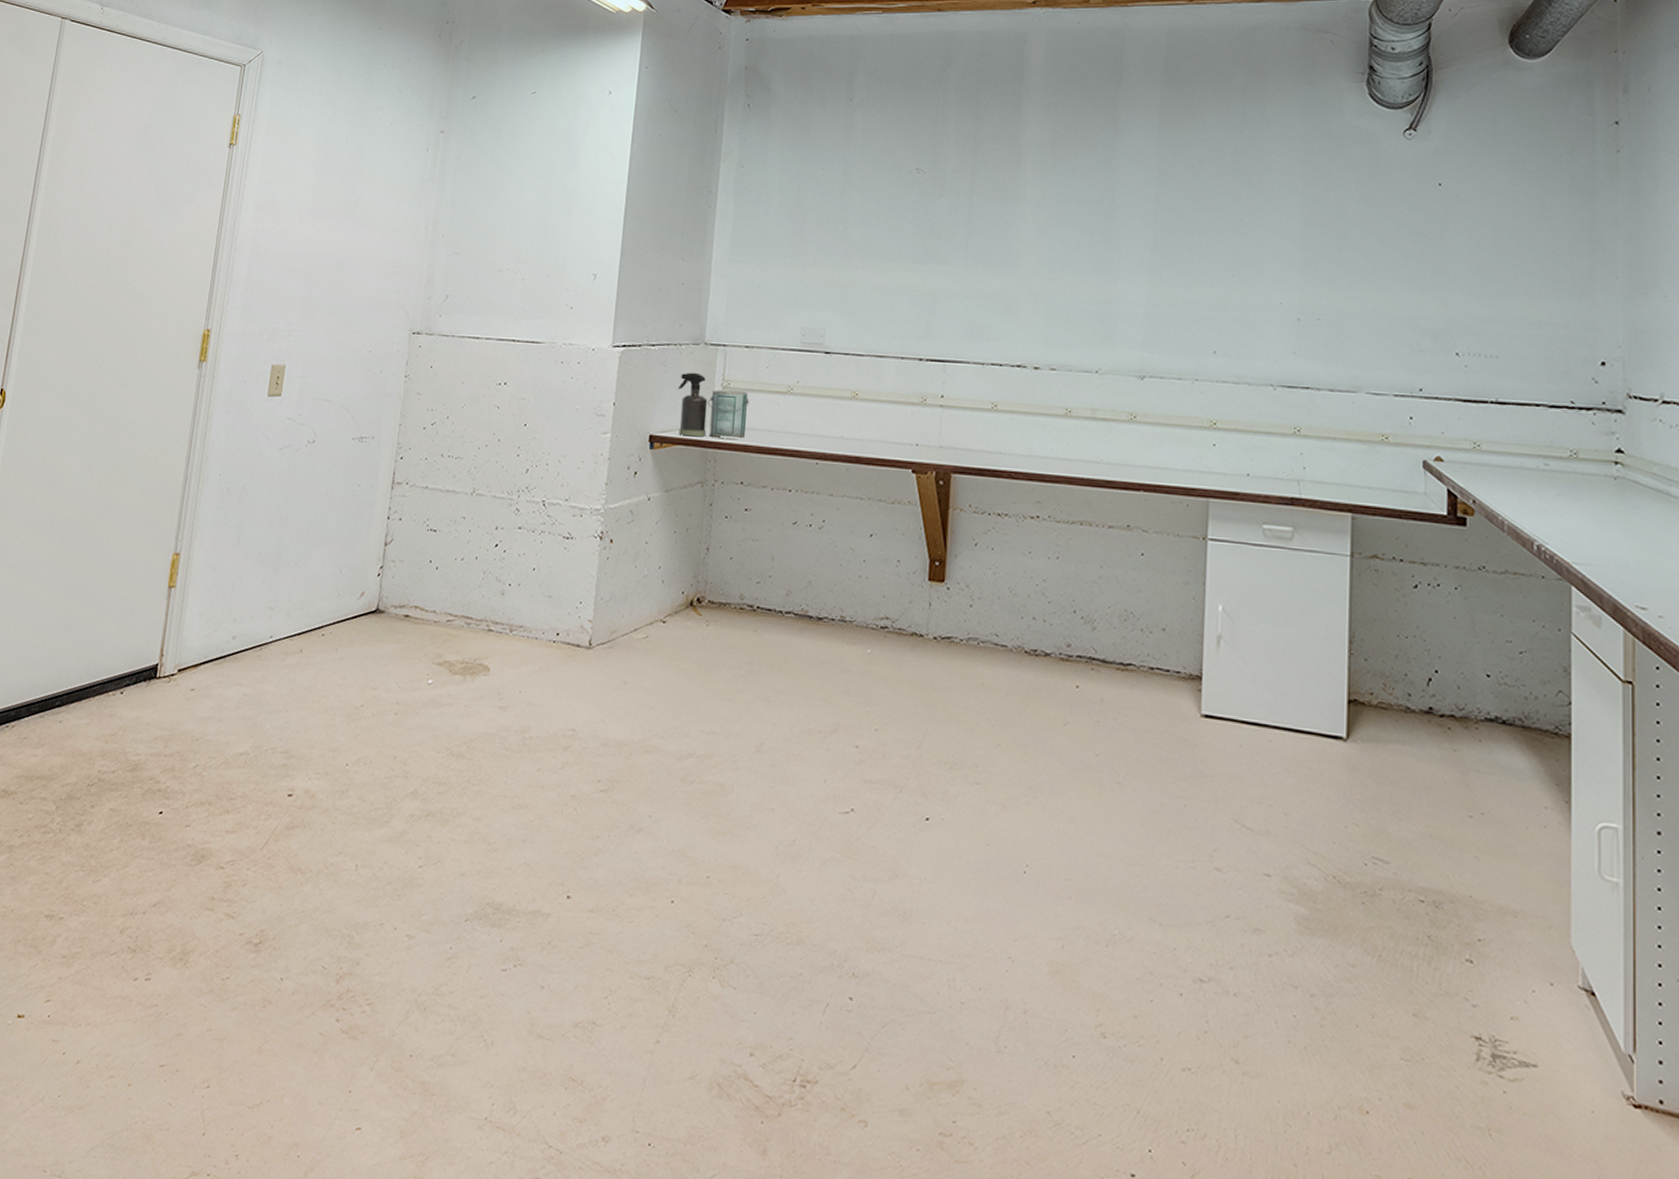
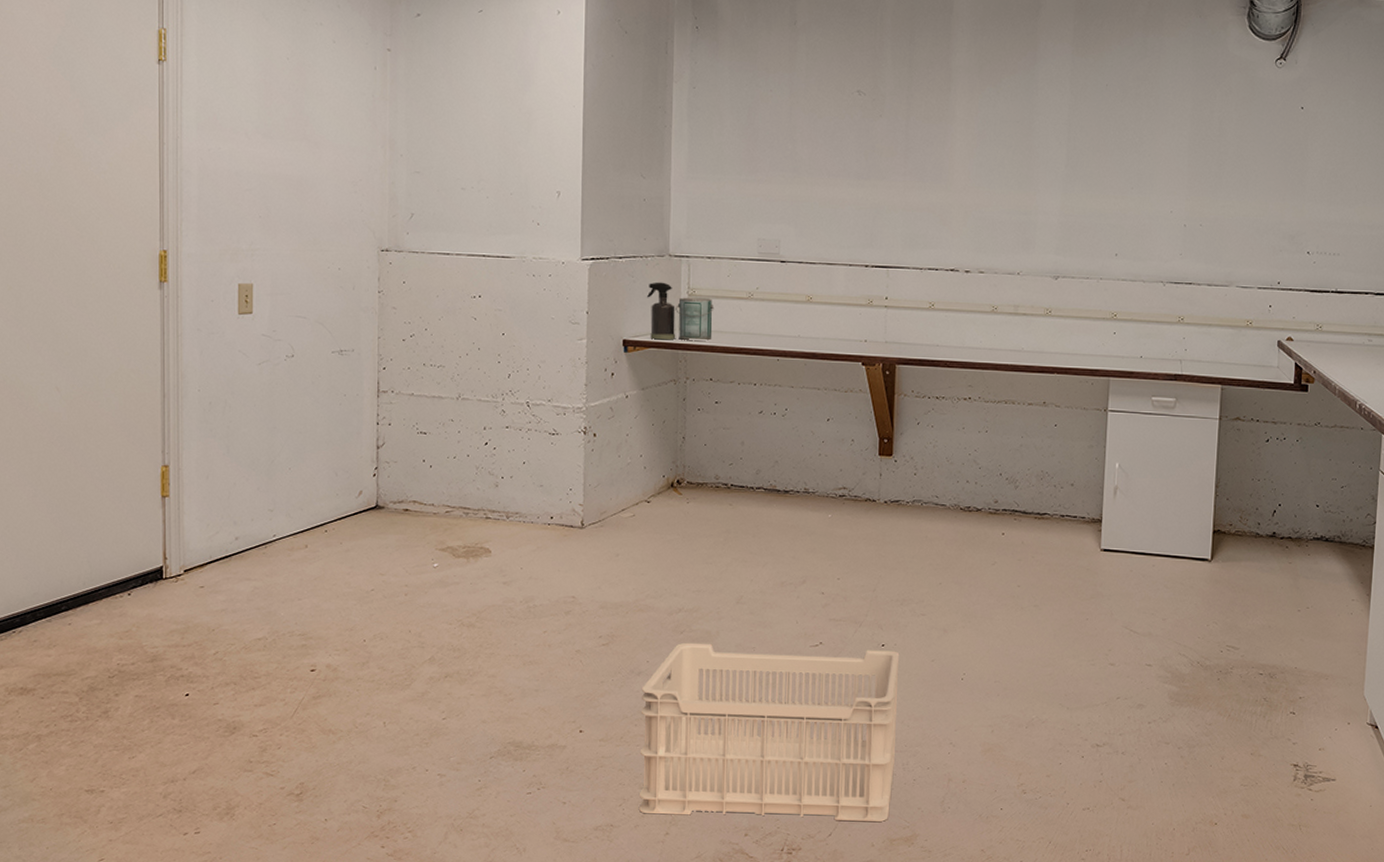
plastic crate: none [627,795,947,1057] -> present [639,642,900,823]

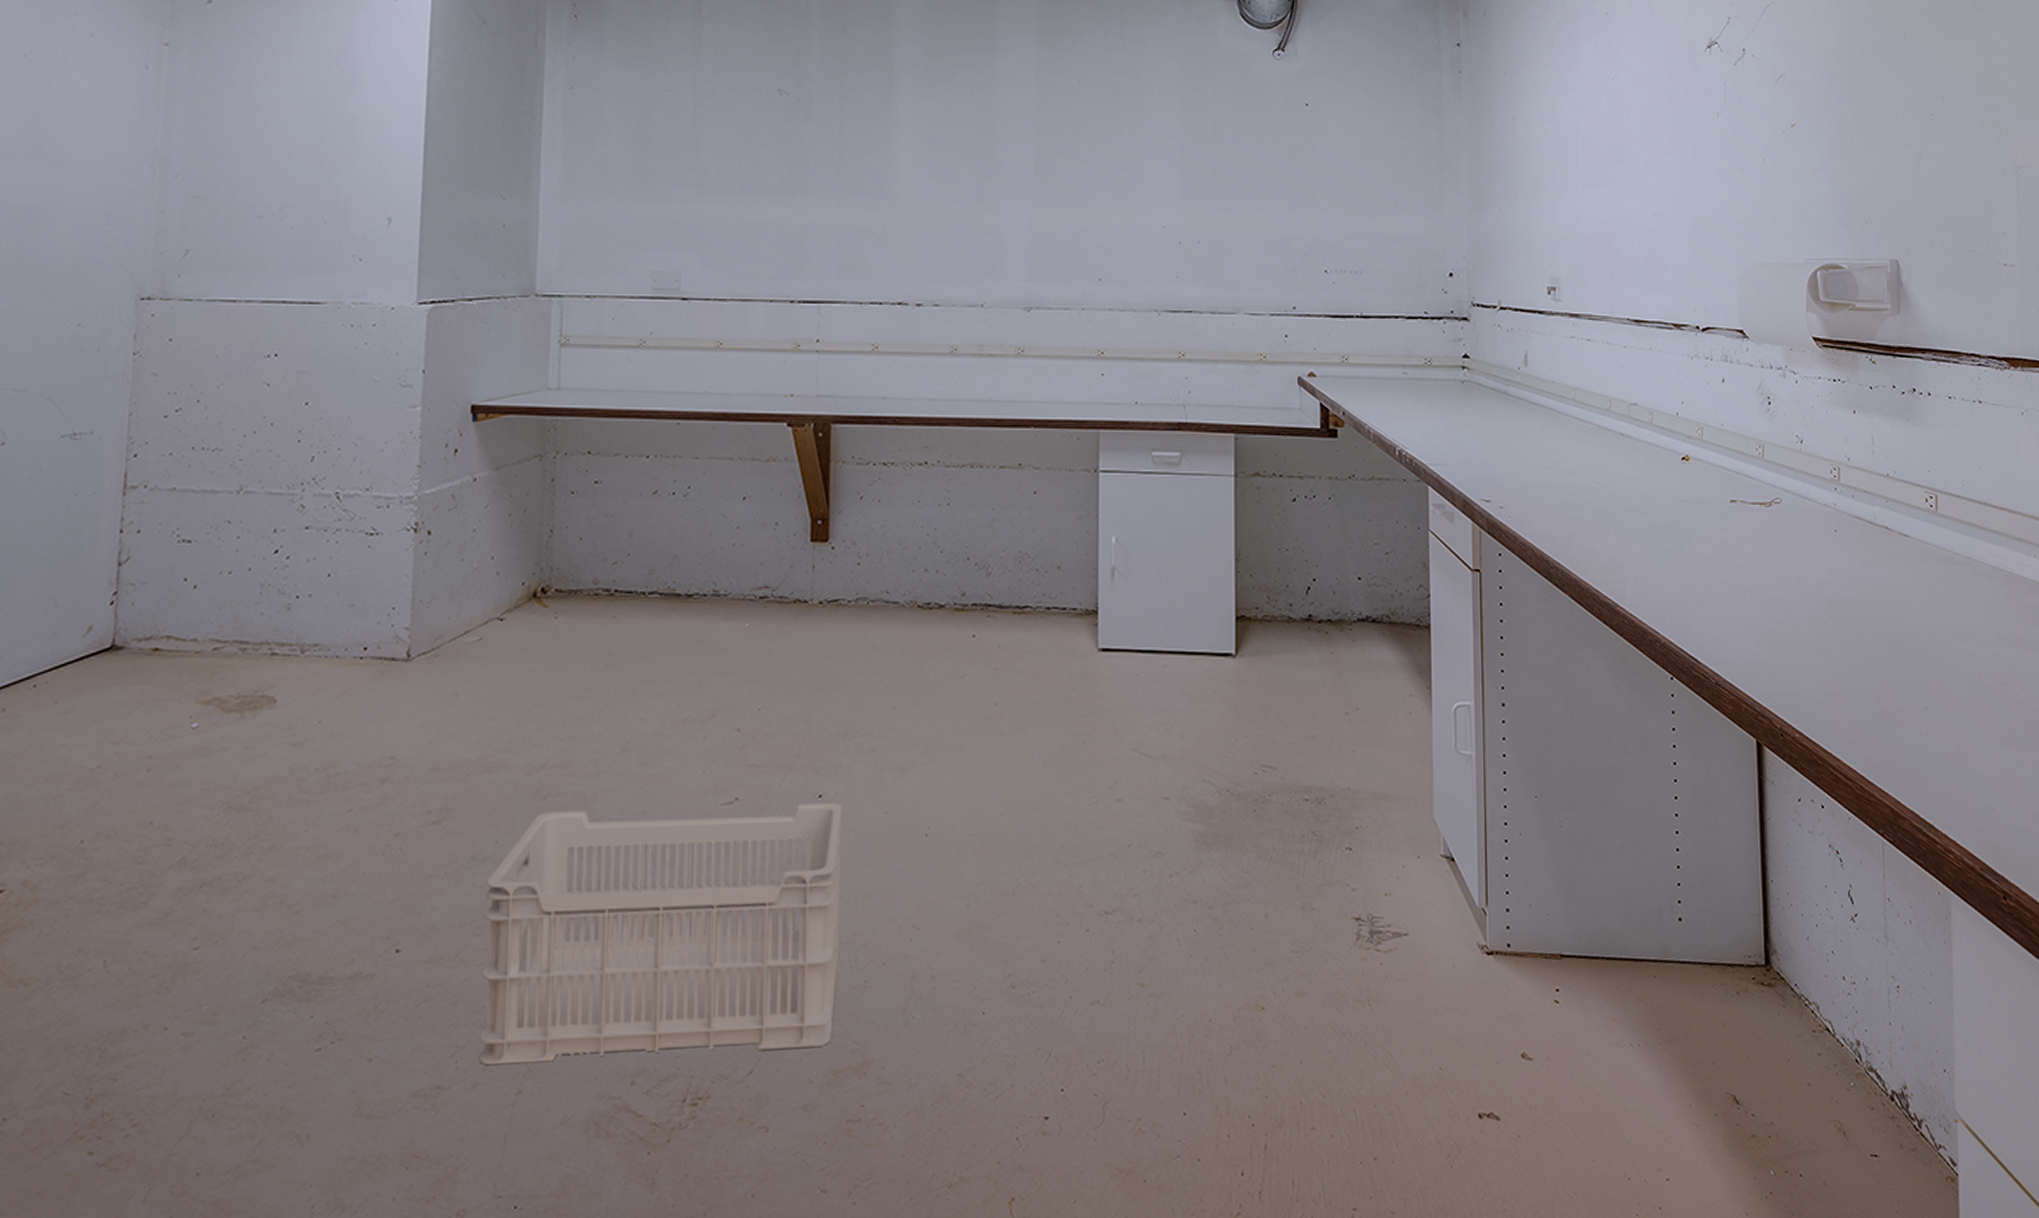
spray bottle: present [647,282,676,340] -> none [505,329,543,404]
paint can: present [675,297,714,342] -> none [543,347,595,404]

